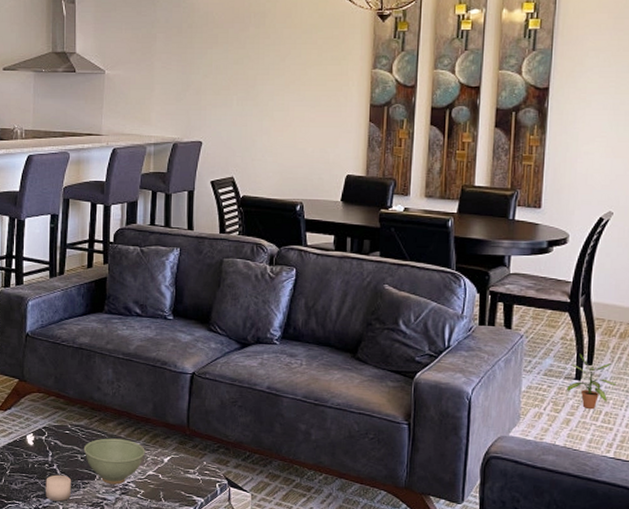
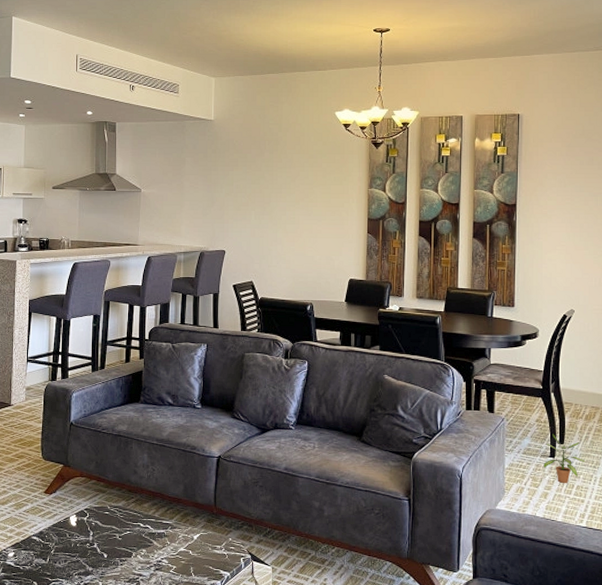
candle: present [46,474,71,502] -> none [87,553,110,579]
bowl: present [83,438,145,485] -> none [121,518,177,561]

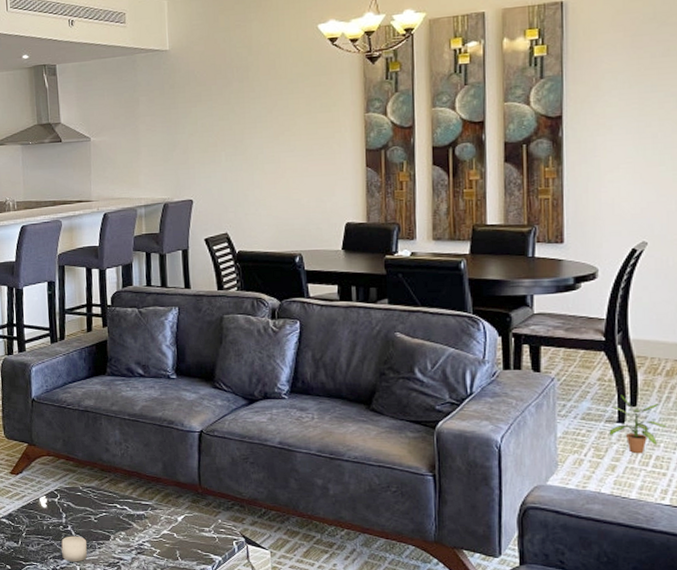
candle: none [87,553,110,579] -> present [61,536,87,562]

